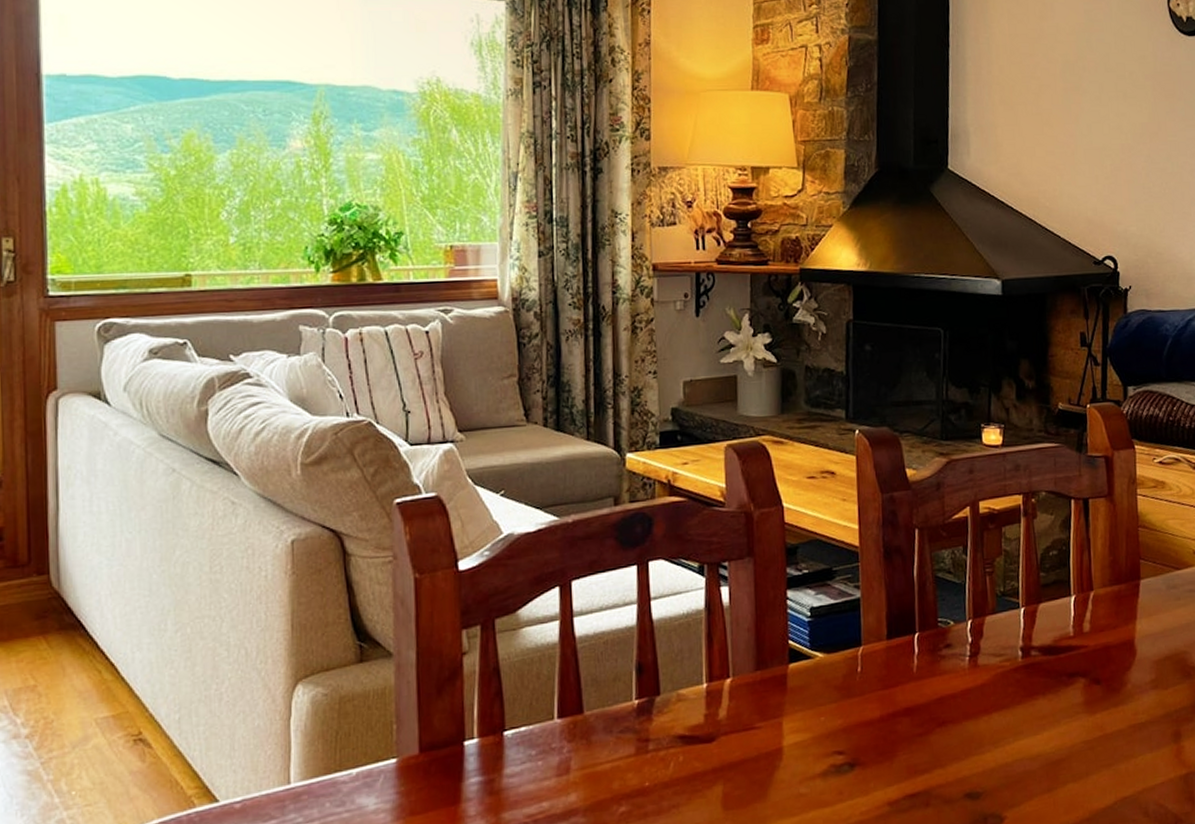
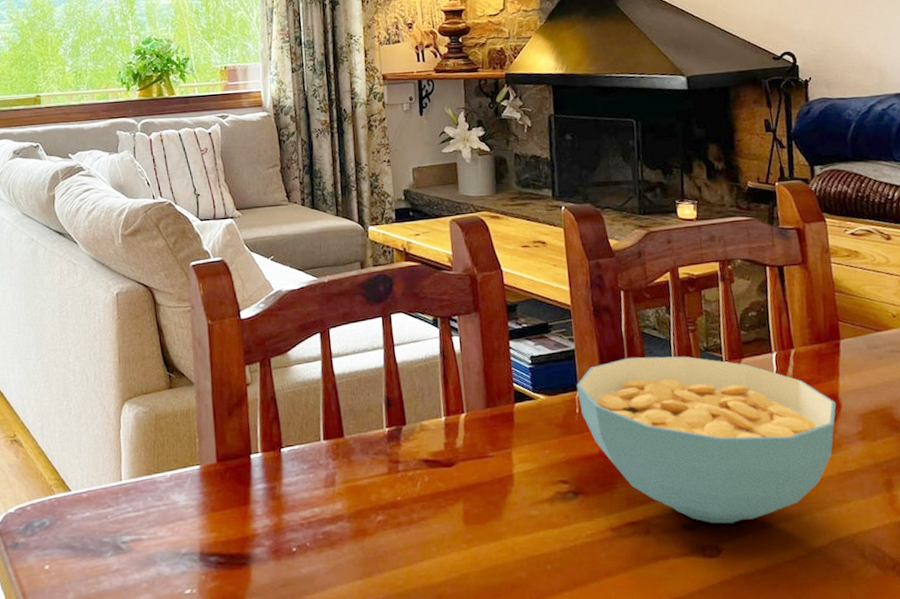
cereal bowl: none [859,602,1132,790] -> present [576,356,837,524]

